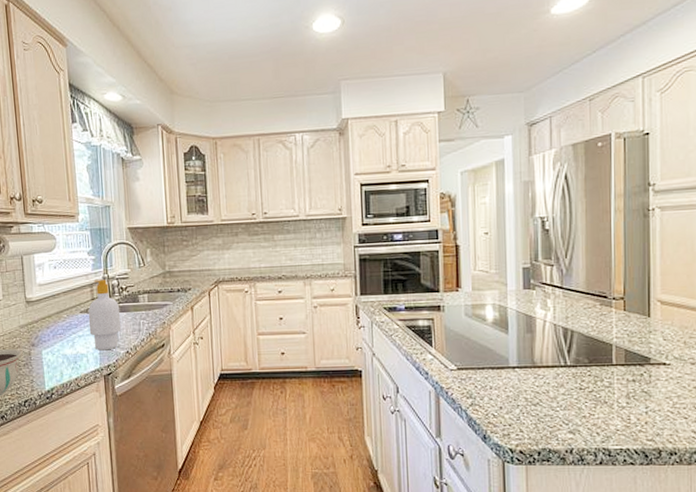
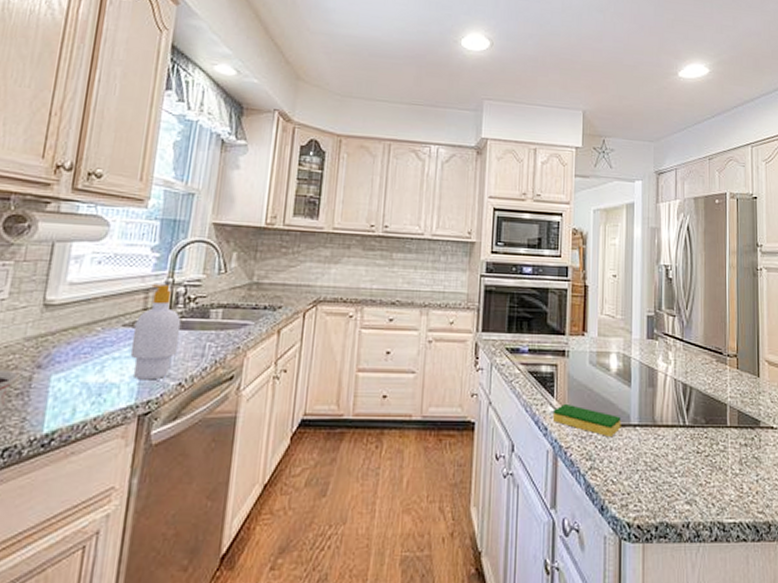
dish sponge: none [432,351,500,378] -> present [552,403,621,436]

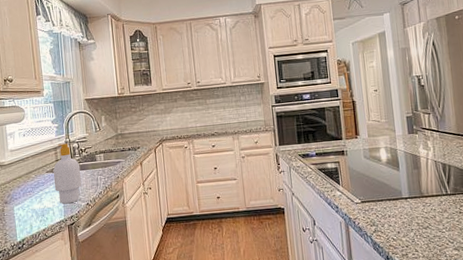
dish sponge: present [552,403,621,436] -> none [340,188,396,208]

